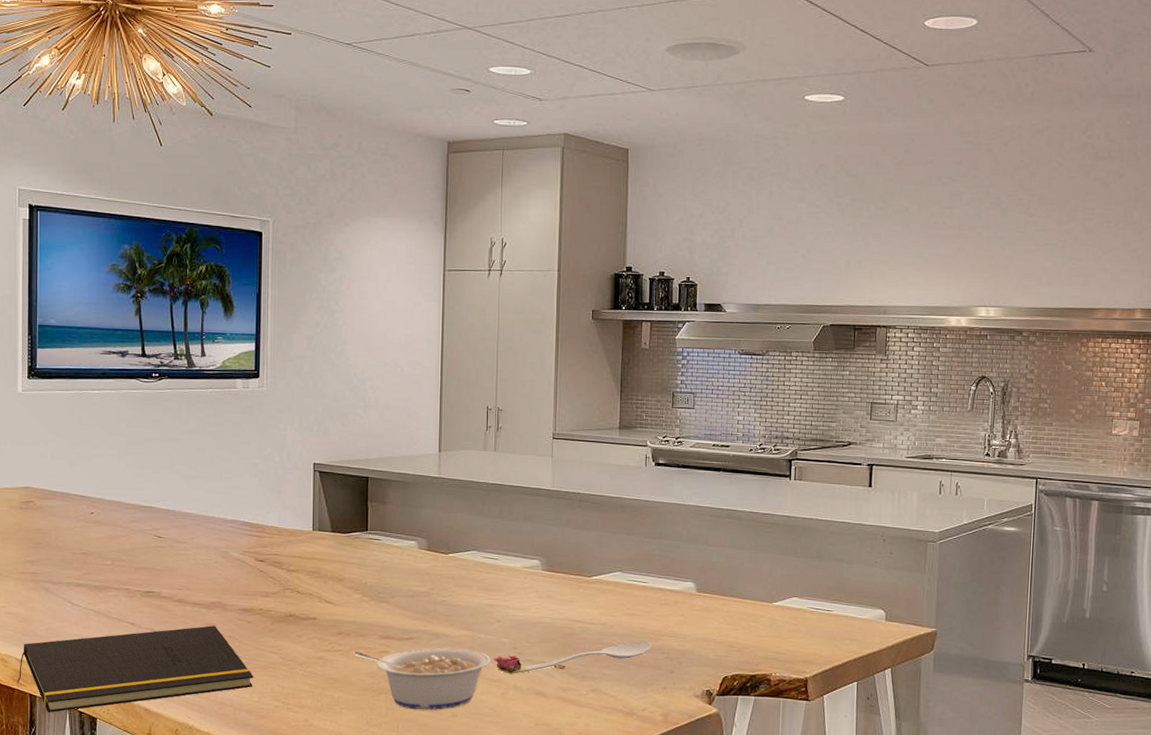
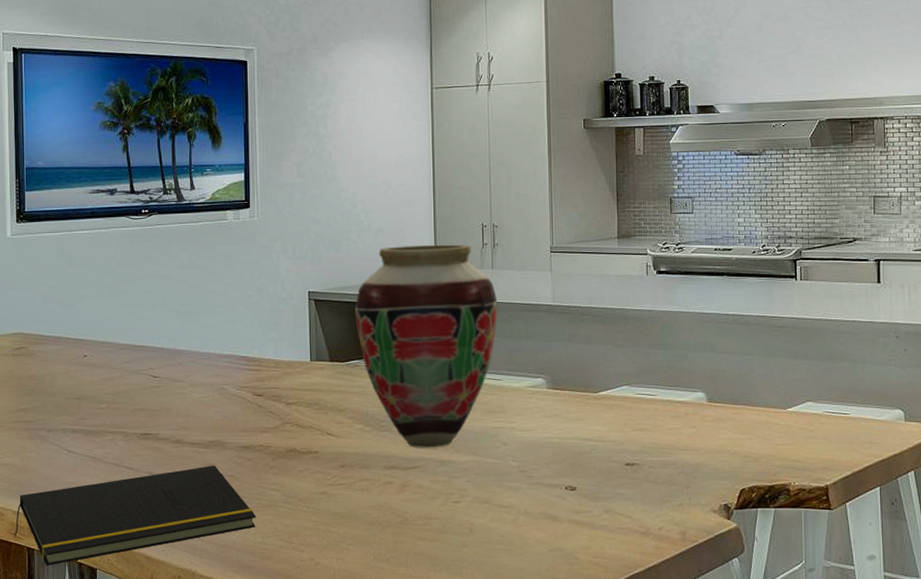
legume: present [354,648,491,711] -> none [358,476,499,542]
vase: none [358,424,499,621] -> present [354,244,498,448]
spoon: present [493,640,653,674] -> none [501,456,665,499]

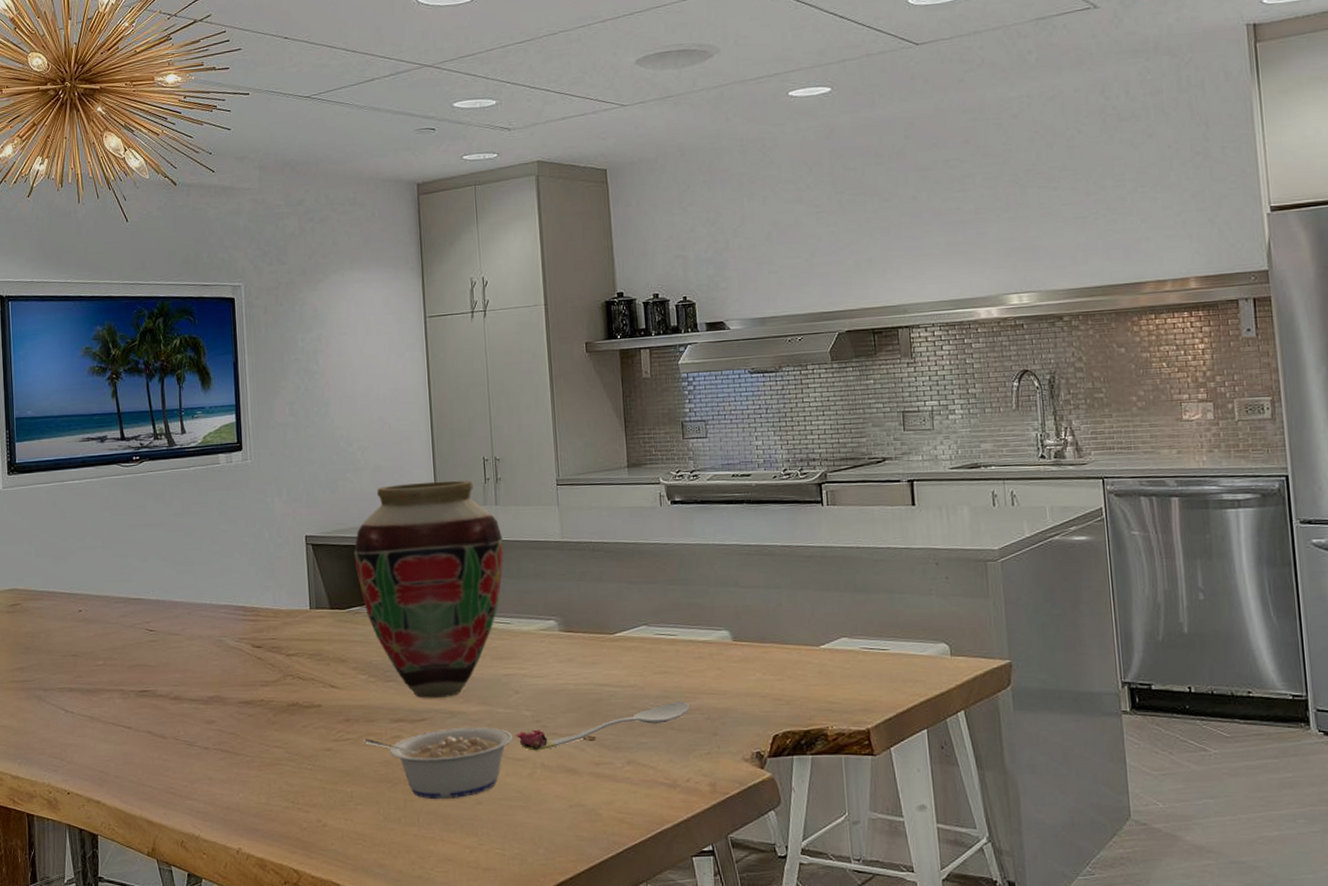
notepad: present [15,466,256,566] -> none [14,723,260,833]
legume: none [358,476,499,542] -> present [364,727,513,800]
spoon: none [501,456,665,499] -> present [515,701,690,751]

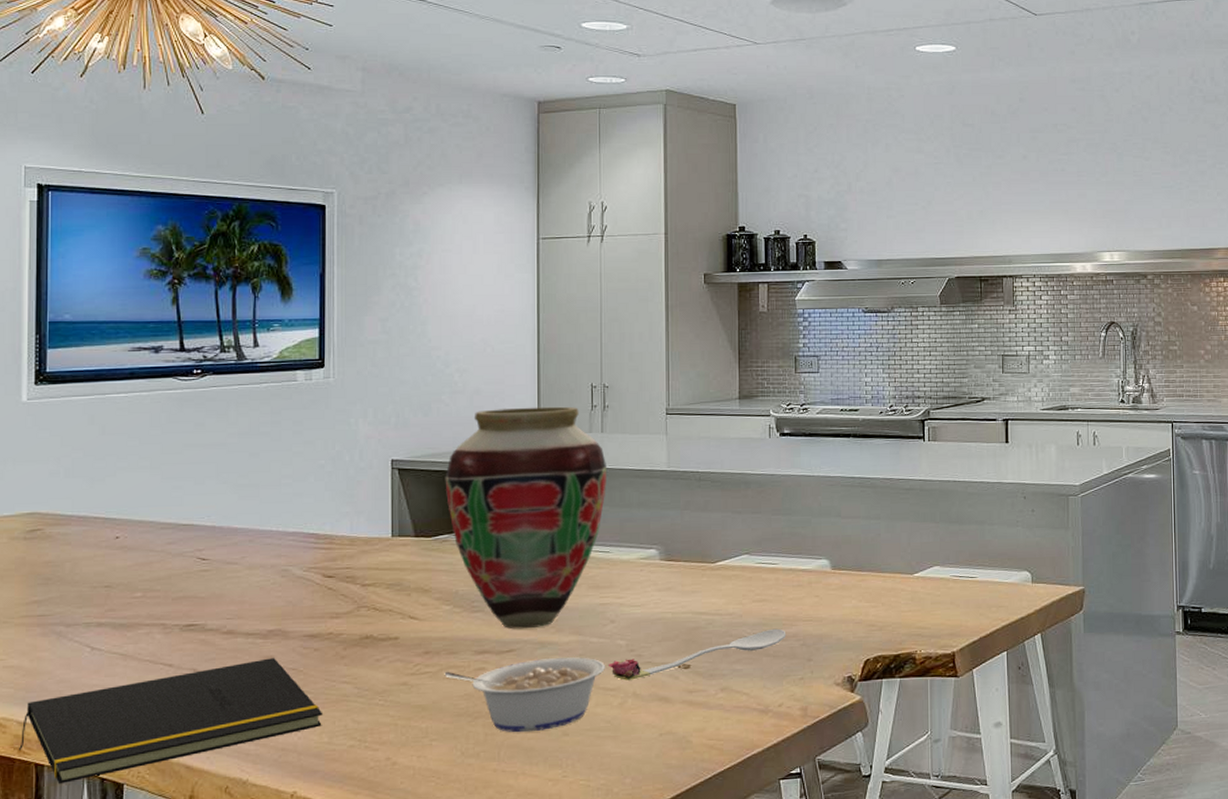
notepad: none [14,723,260,833] -> present [19,658,322,785]

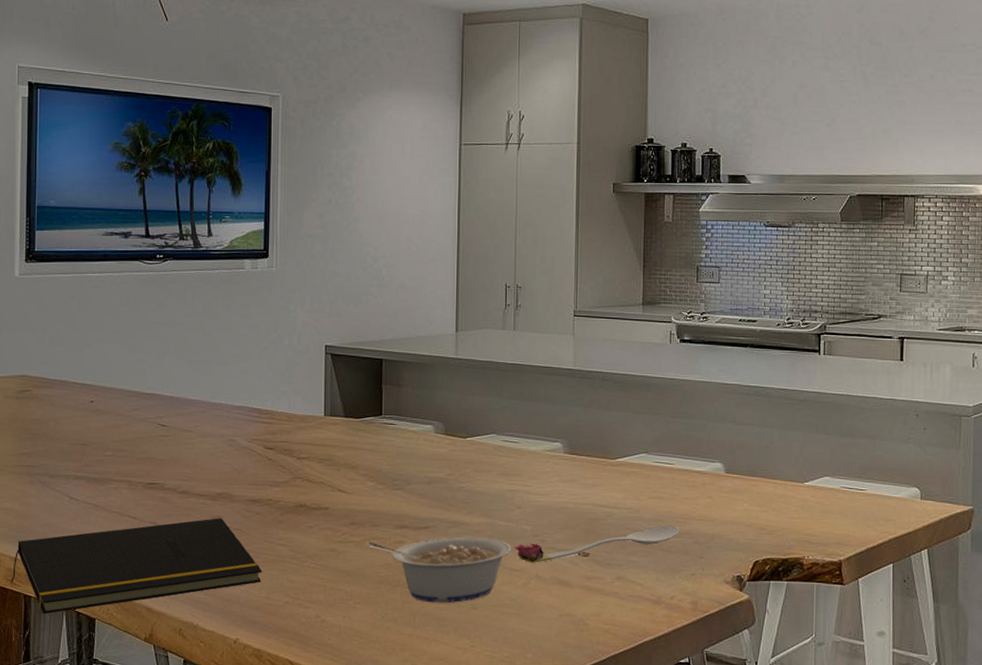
vase: present [445,406,608,630] -> none [372,303,518,509]

